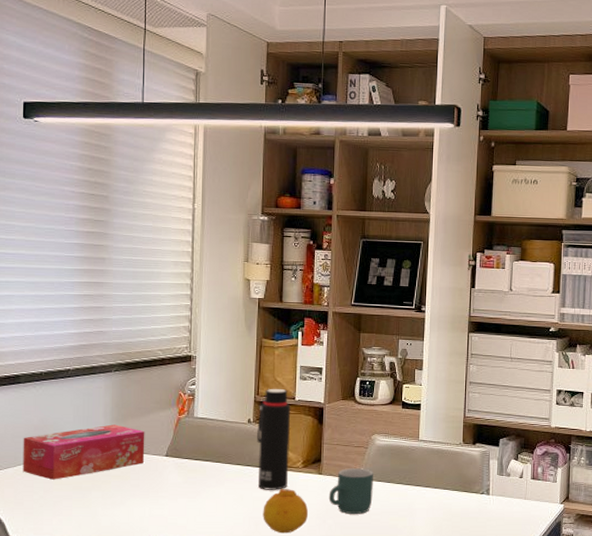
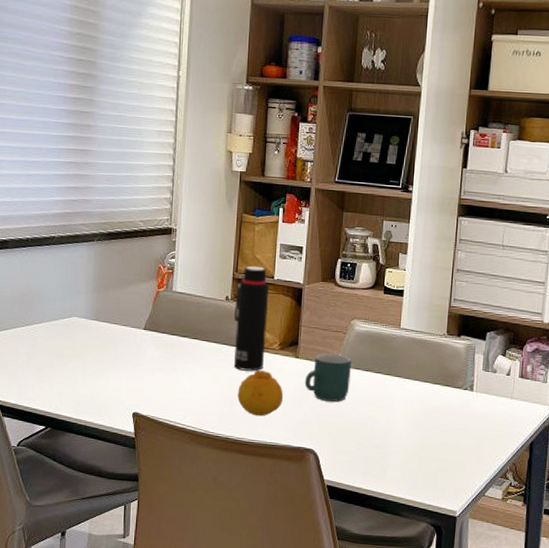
tissue box: present [23,424,145,480] -> none [8,294,125,347]

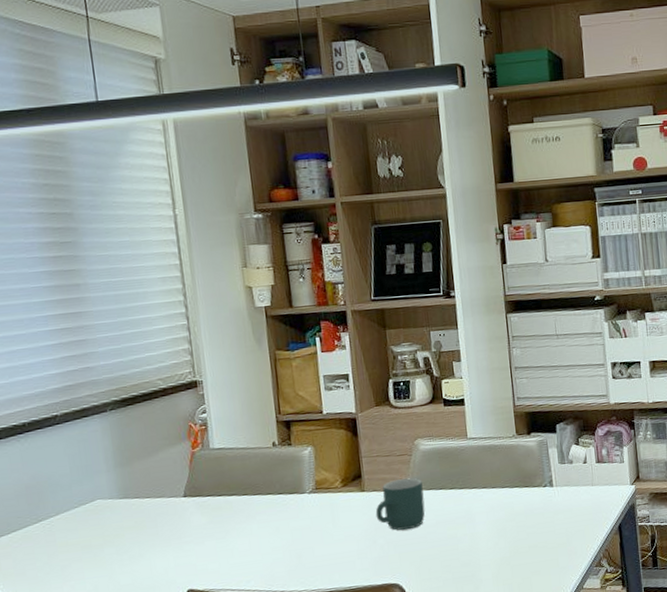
water bottle: present [234,266,270,371] -> none [283,403,328,518]
fruit: present [237,370,283,417] -> none [303,512,356,563]

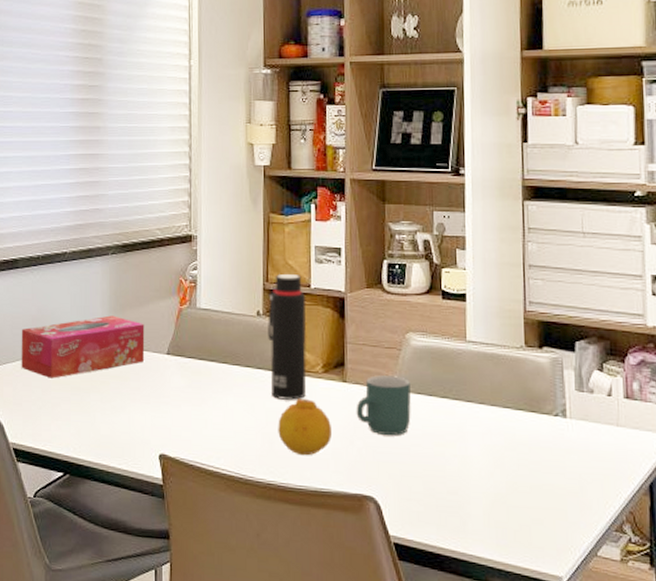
tissue box: none [14,469,160,542] -> present [21,315,145,379]
water bottle: none [283,403,328,518] -> present [268,273,307,400]
fruit: none [303,512,356,563] -> present [278,399,331,456]

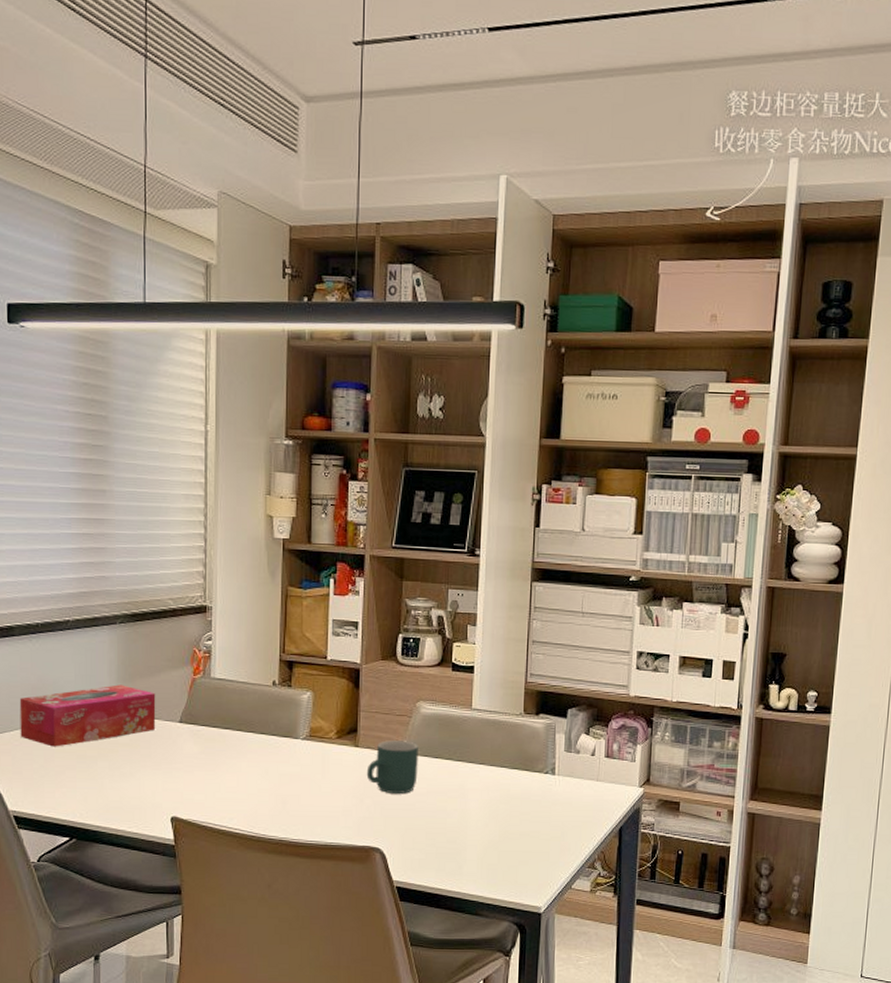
water bottle: present [268,273,307,400] -> none [283,645,322,764]
fruit: present [278,399,331,456] -> none [291,763,342,814]

